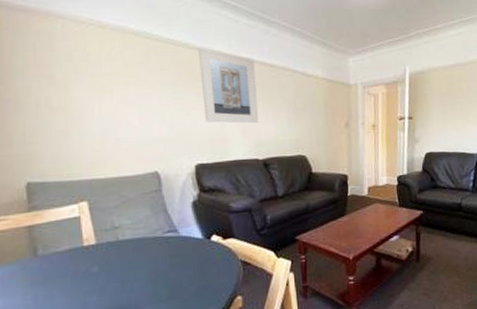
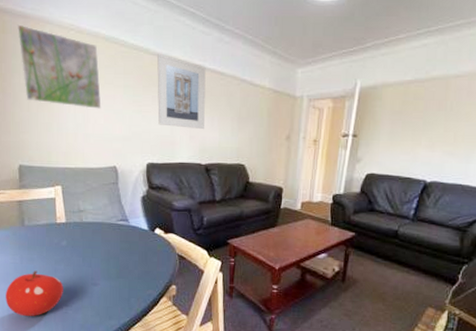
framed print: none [18,19,135,110] -> present [17,24,102,109]

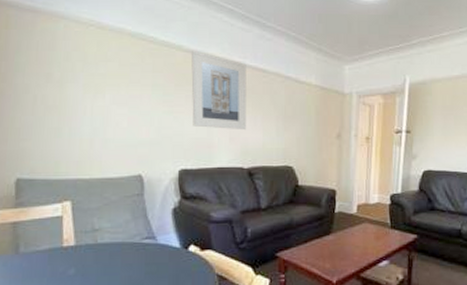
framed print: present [17,24,102,109] -> none [24,19,125,111]

